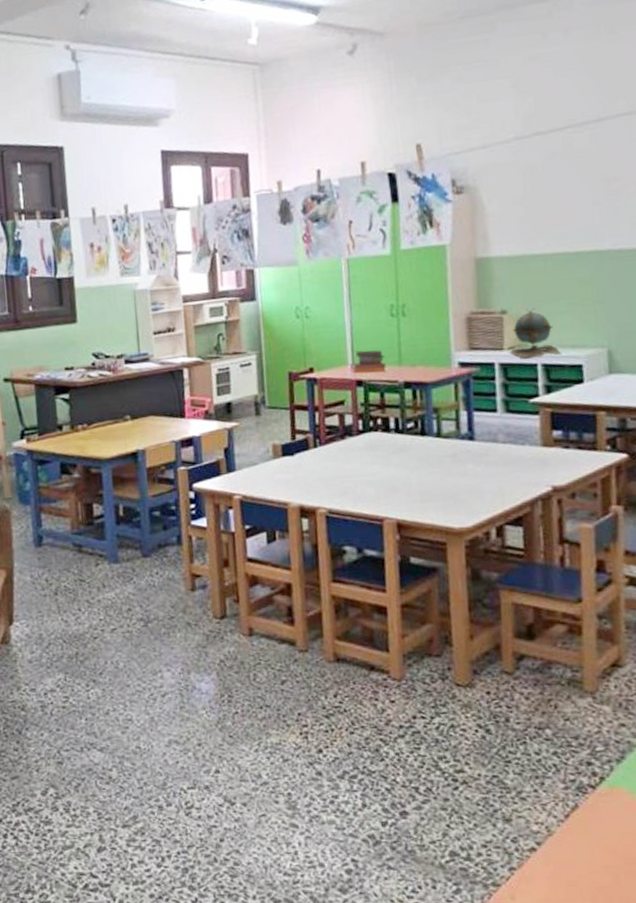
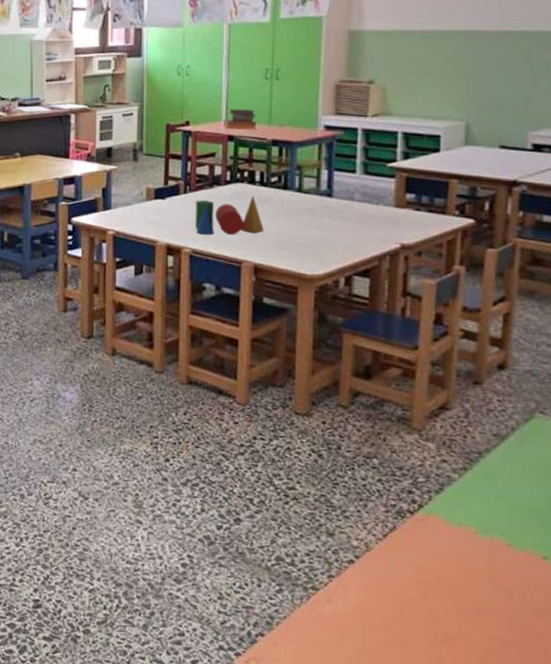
toy blocks: none [326,445,404,492] -> present [195,196,264,234]
globe: present [508,308,562,359] -> none [372,80,422,126]

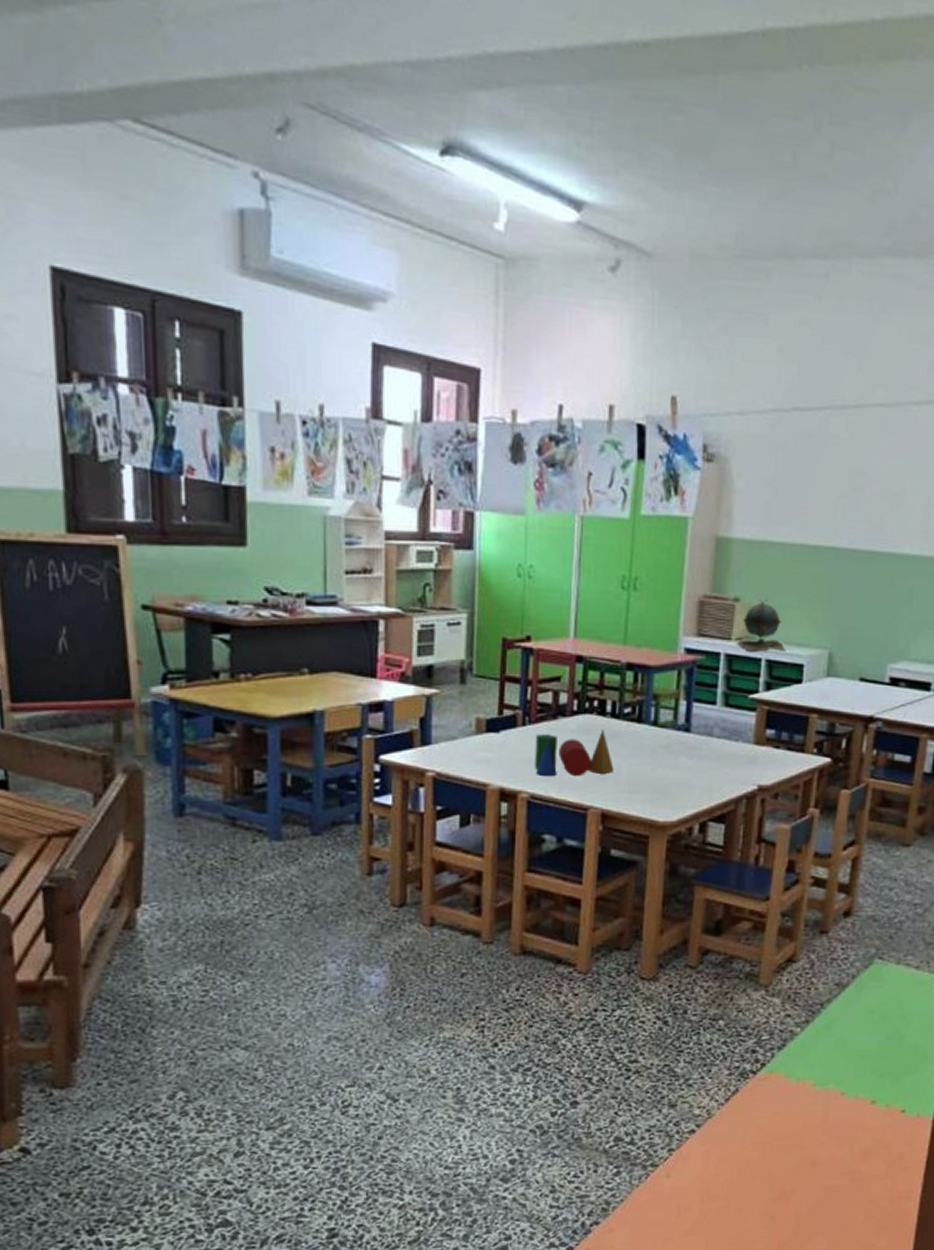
books: present [223,108,257,130] -> none [571,623,610,650]
globe: none [372,80,422,126] -> present [736,599,787,652]

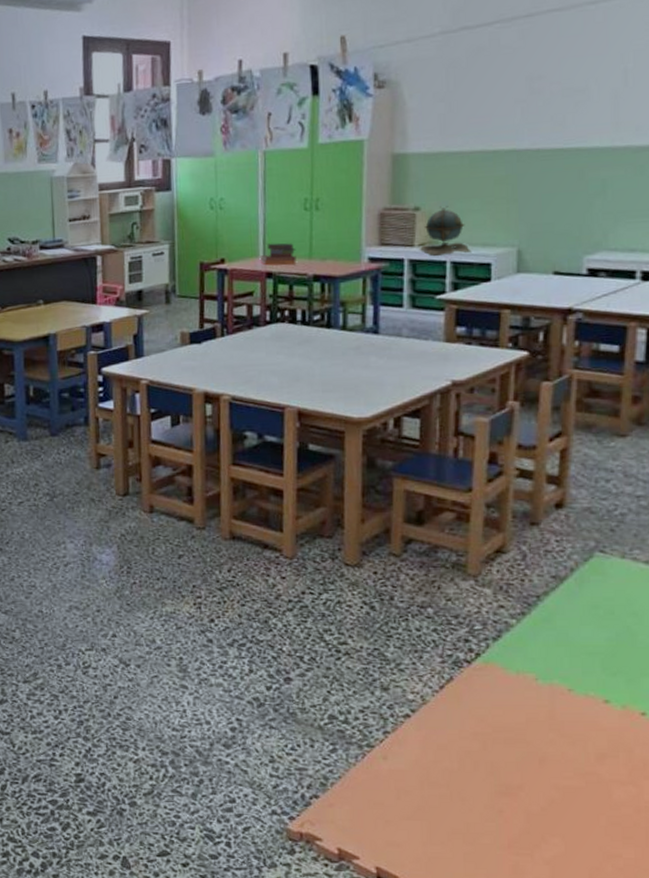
toy blocks: present [535,730,614,775] -> none [233,336,307,379]
books: none [571,623,610,650] -> present [261,243,297,266]

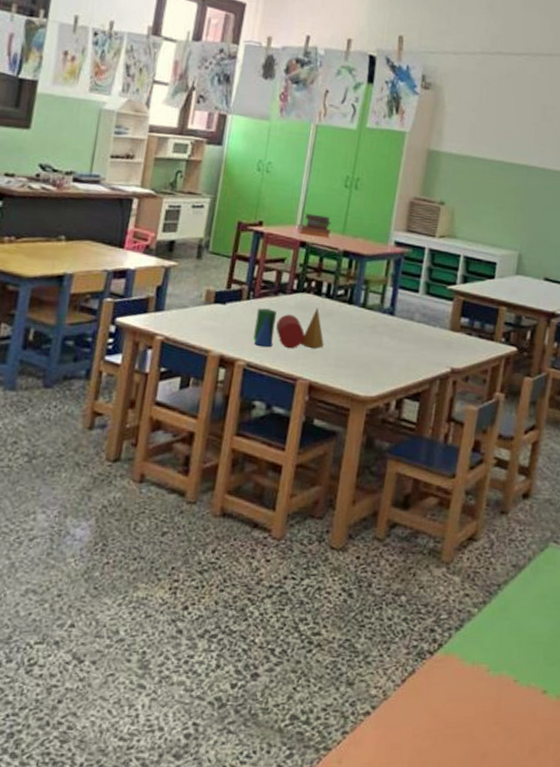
toy blocks: none [233,336,307,379] -> present [253,308,324,348]
globe: present [419,206,472,256] -> none [439,204,482,250]

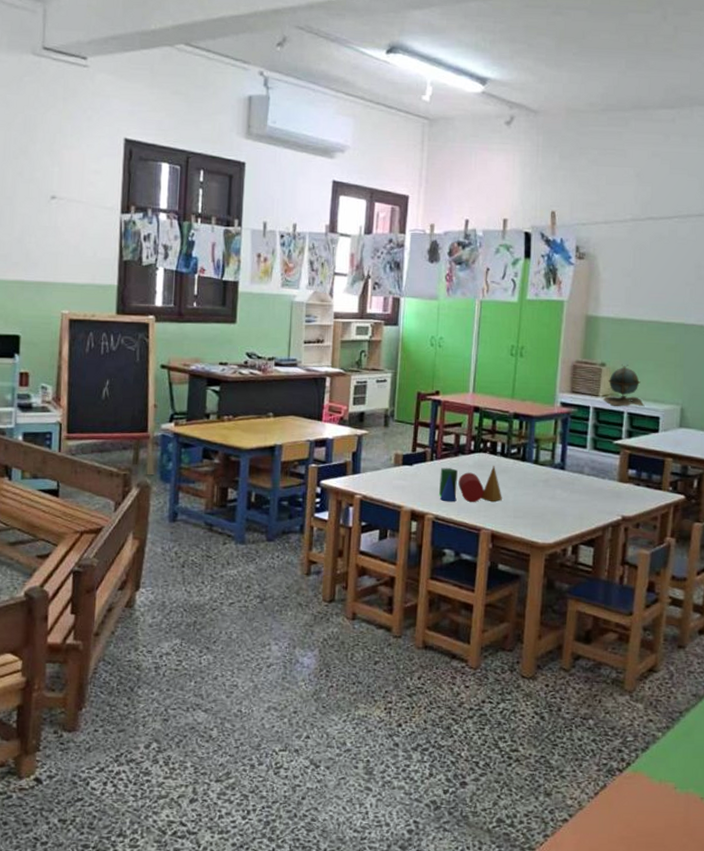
books: present [297,213,332,239] -> none [470,381,501,403]
globe: none [439,204,482,250] -> present [602,365,645,407]

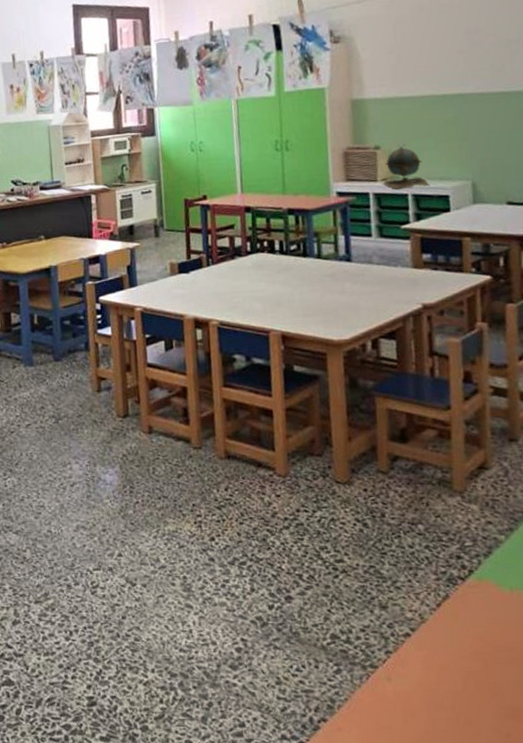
toy blocks: present [439,466,502,502] -> none [218,265,288,306]

